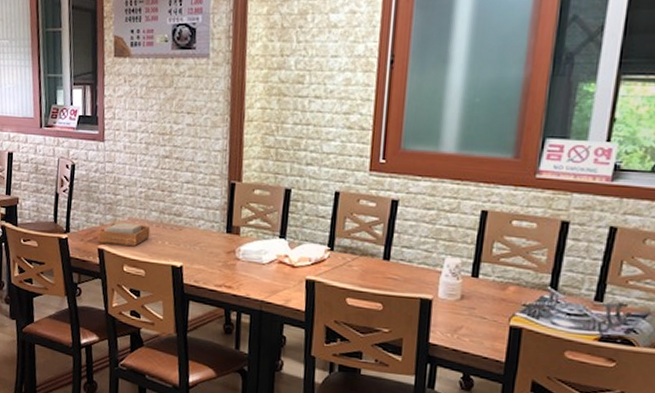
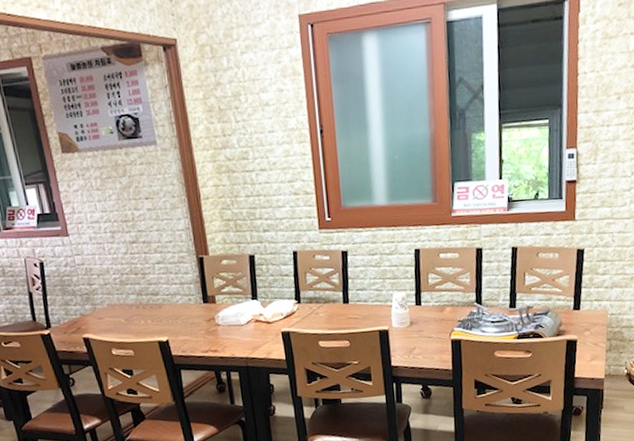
napkin holder: present [97,222,151,246] -> none [80,308,132,333]

